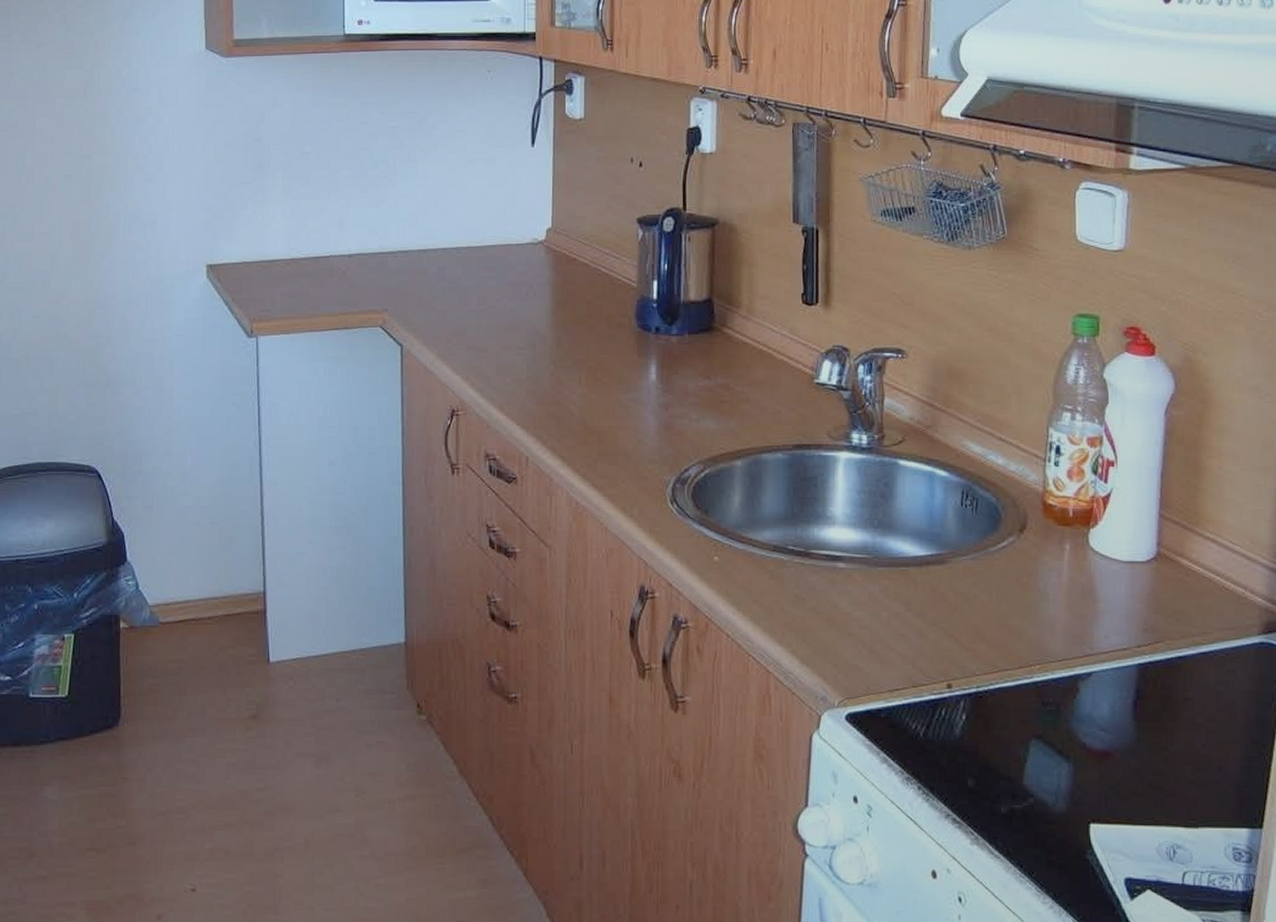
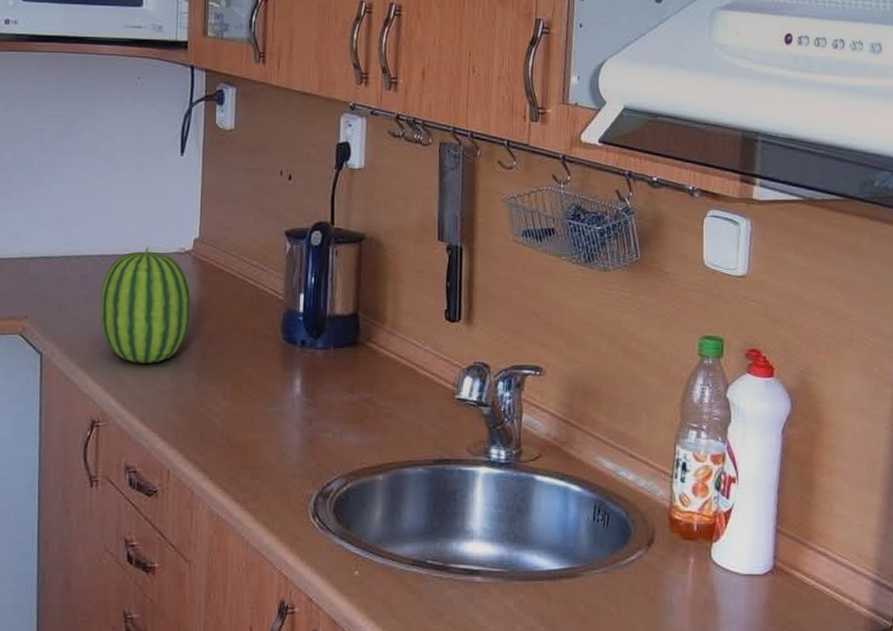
fruit: none [457,237,545,353] -> present [100,246,191,363]

